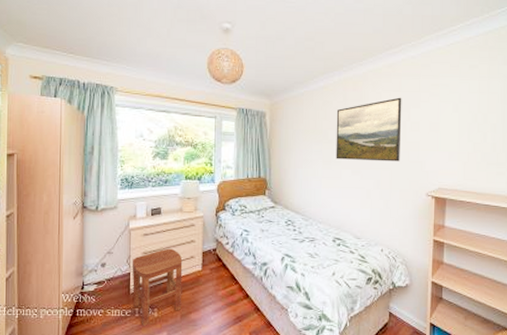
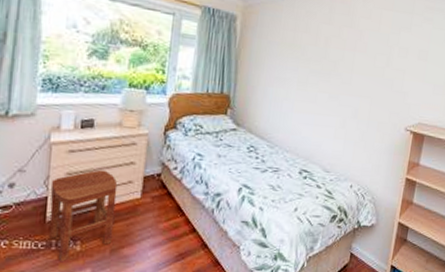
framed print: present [336,97,402,162] -> none [312,17,394,90]

